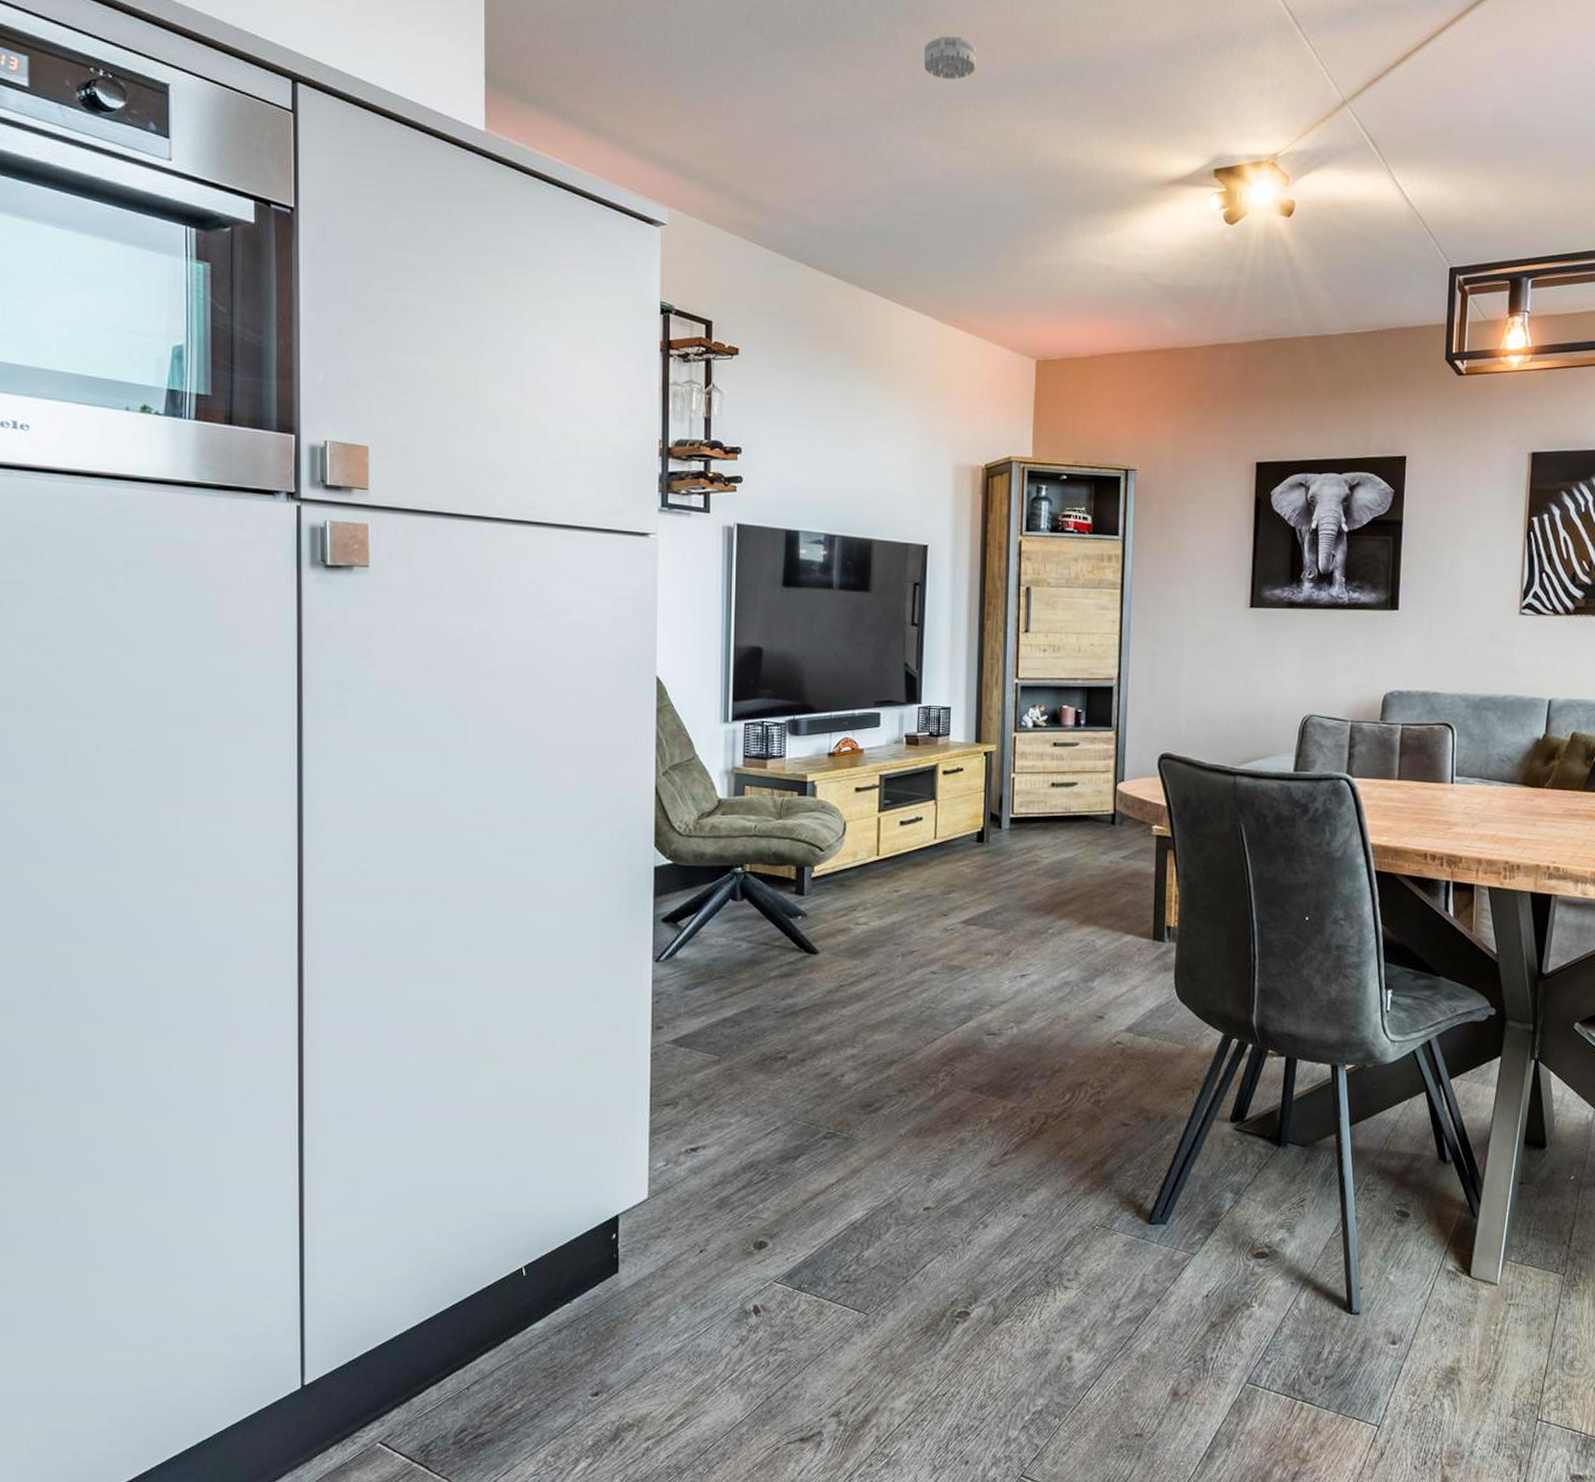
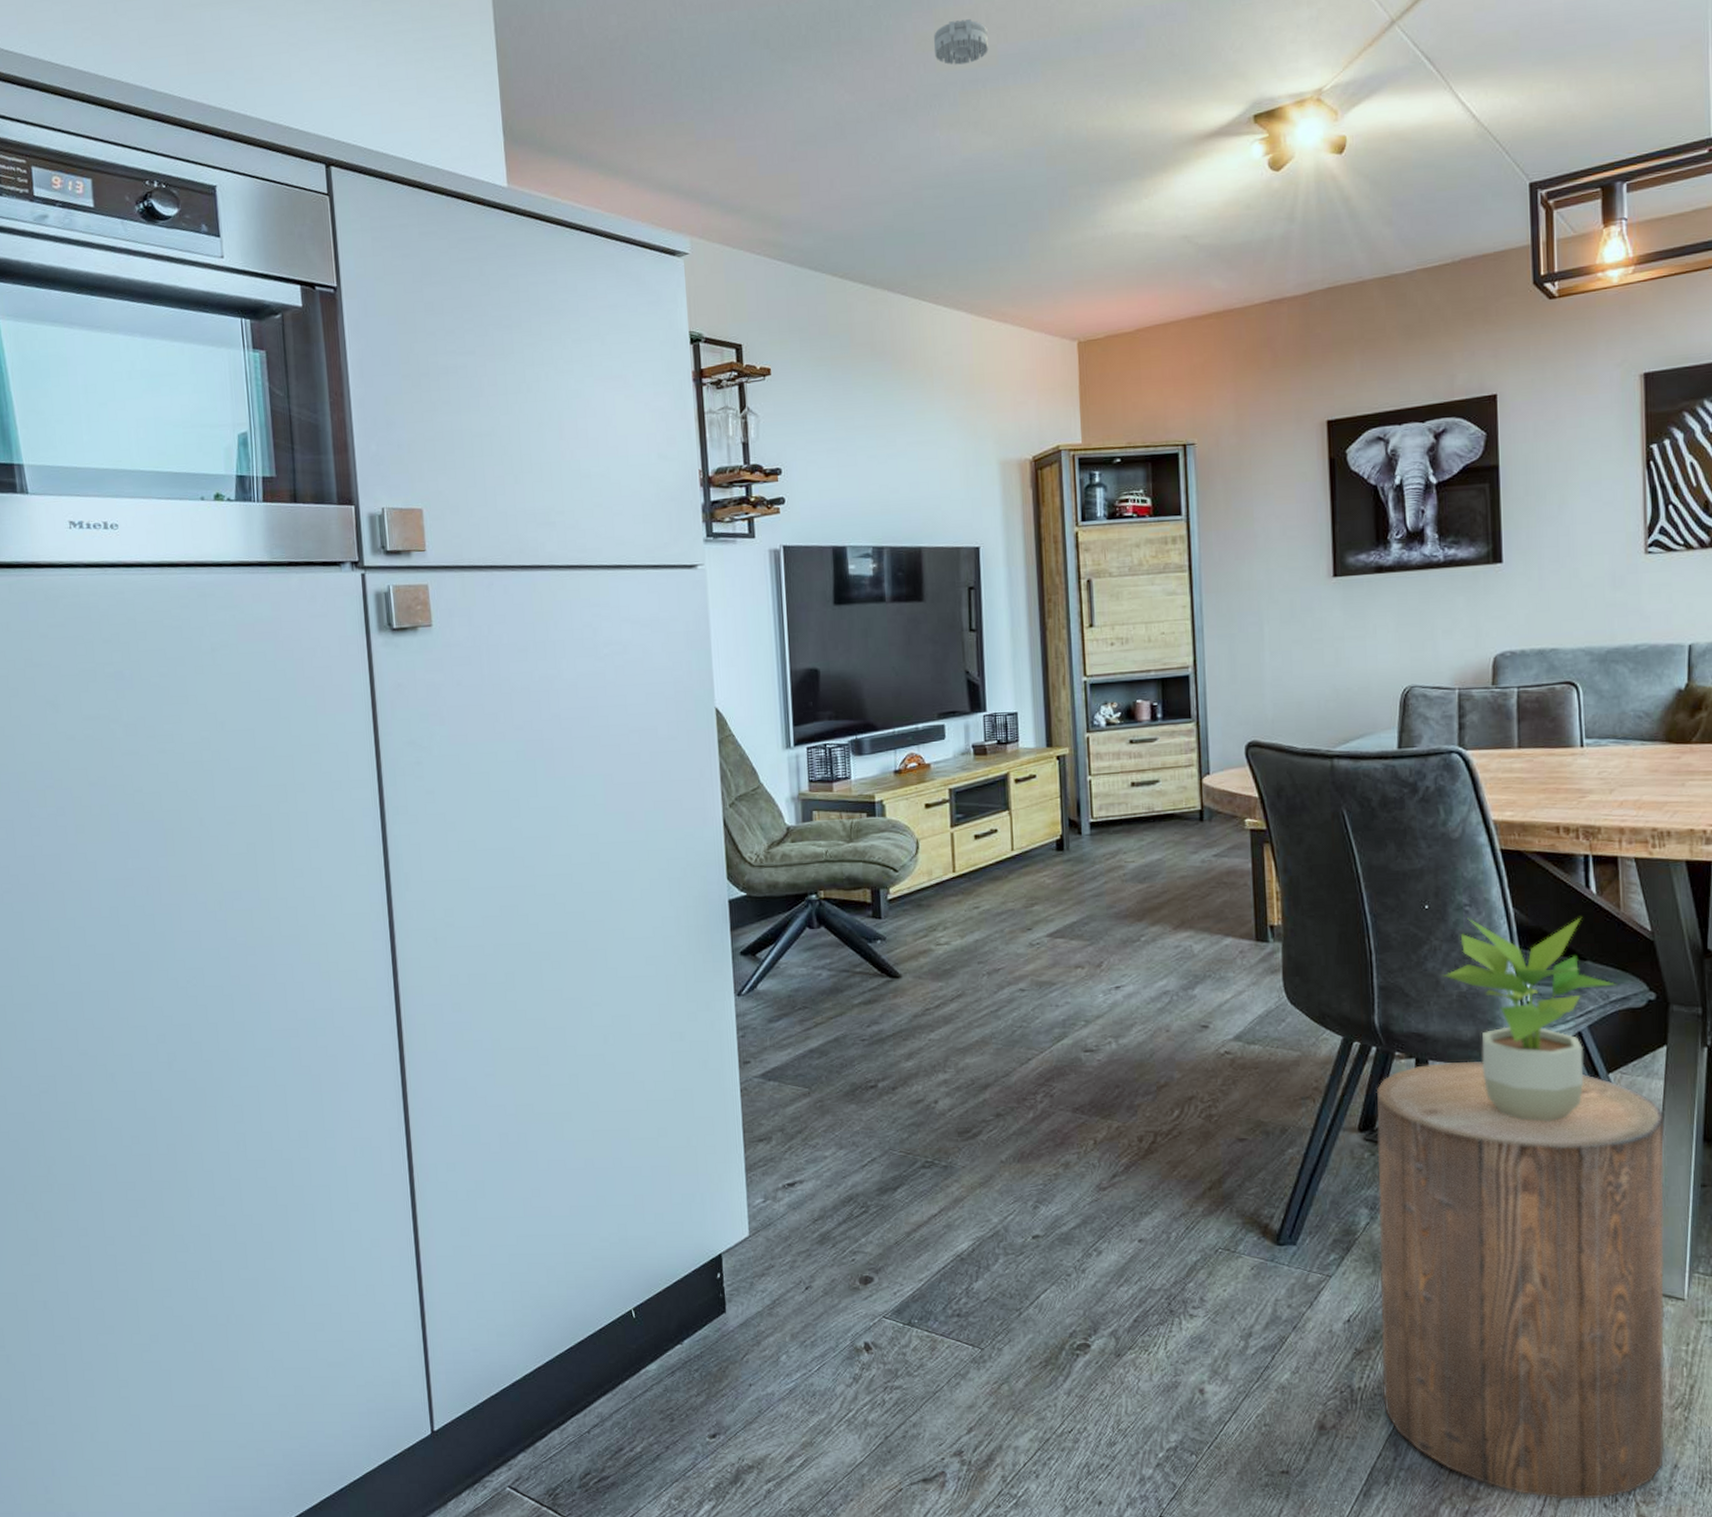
stool: none [1231,1062,1494,1462] -> present [1376,1062,1665,1499]
potted plant: none [1316,930,1465,1120] -> present [1443,917,1618,1122]

